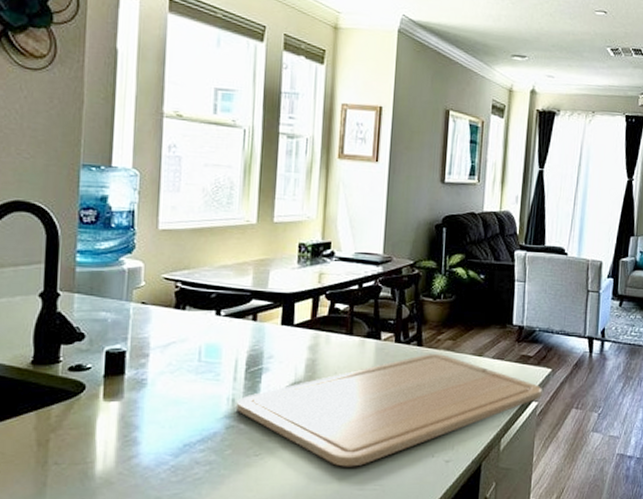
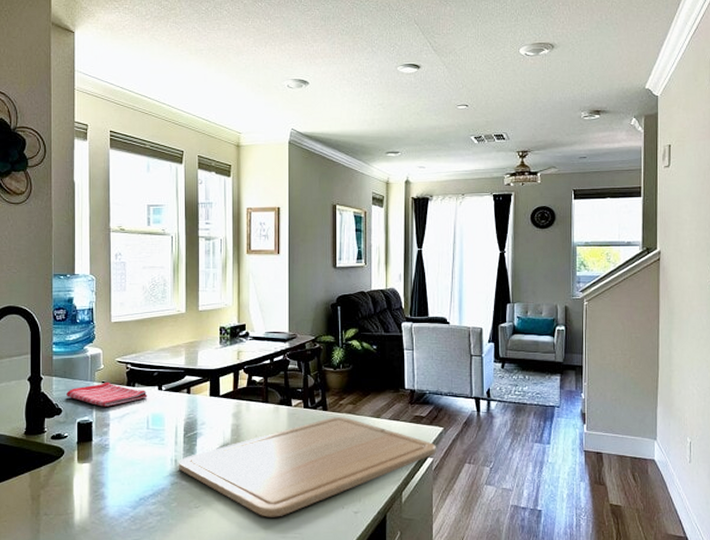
dish towel: none [92,302,202,333] -> present [67,382,148,407]

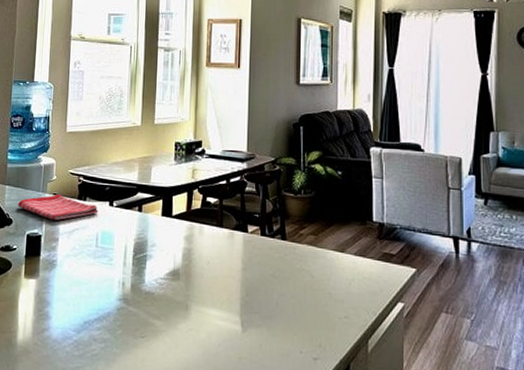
chopping board: present [179,417,436,517] -> none [126,248,408,357]

